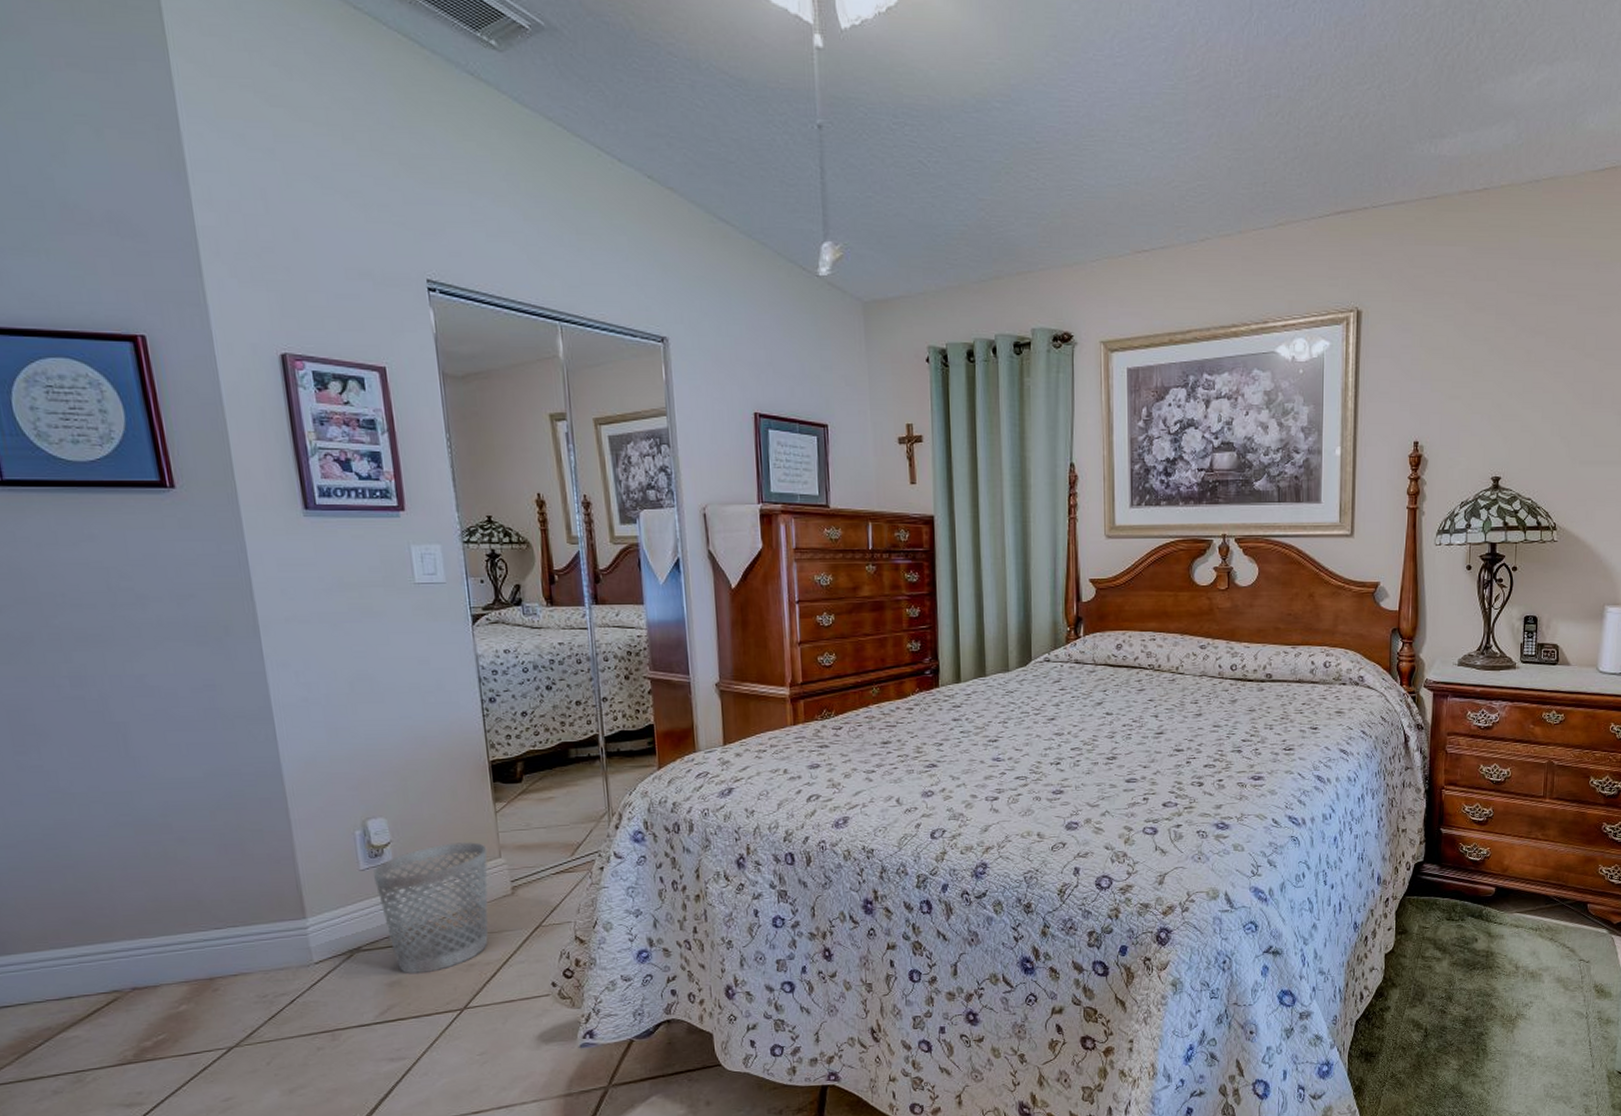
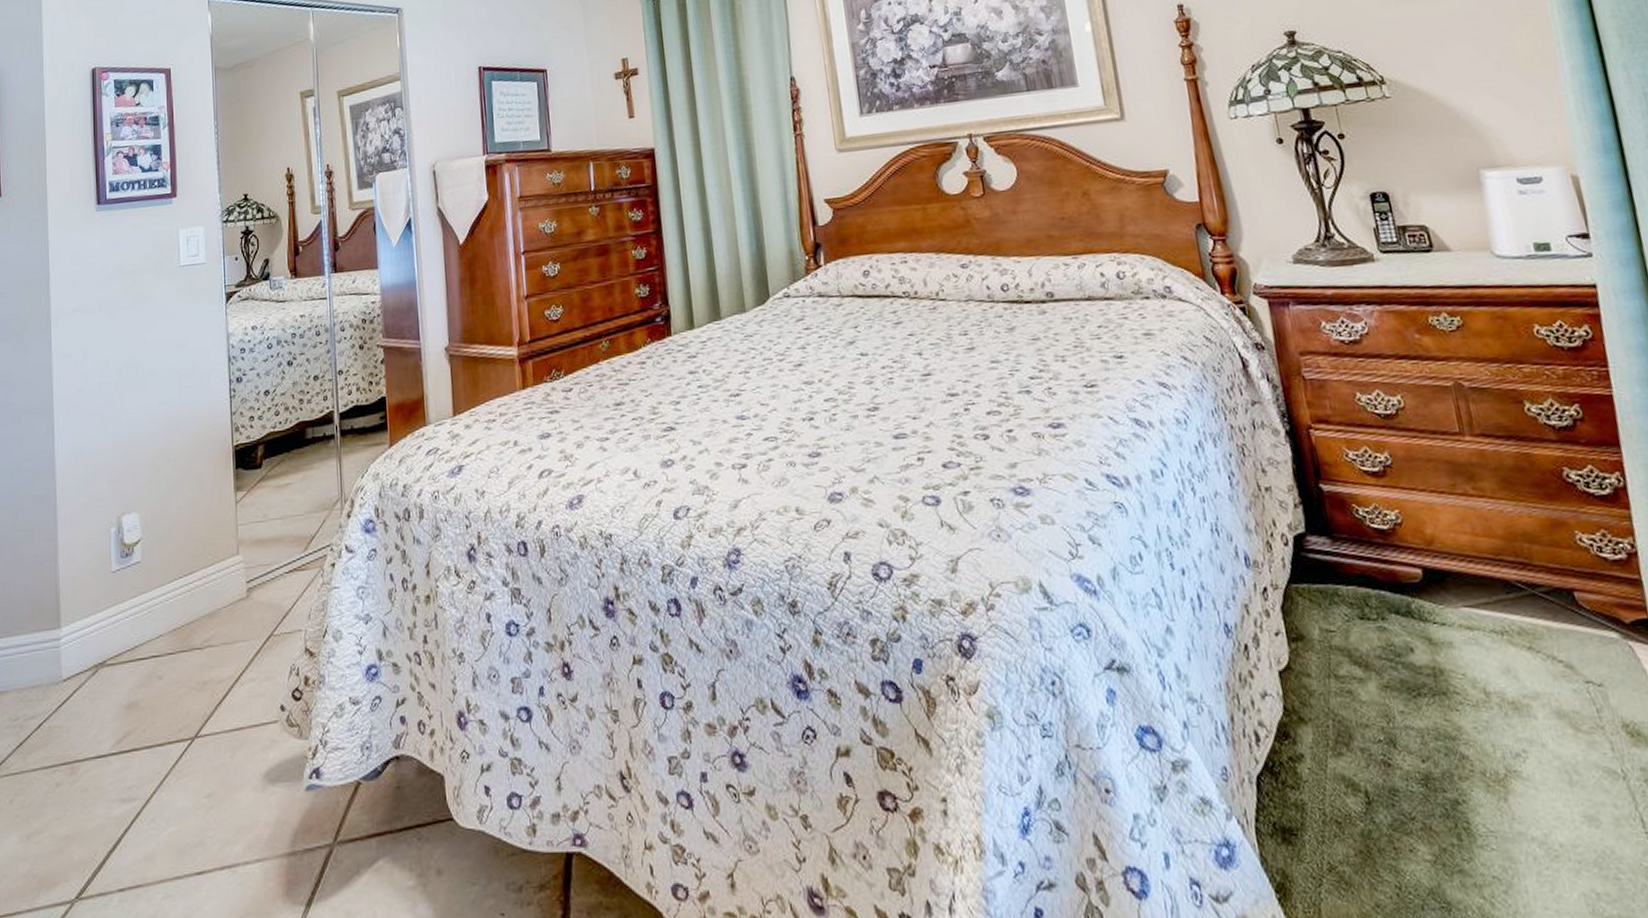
wastebasket: present [372,842,489,974] -> none [122,537,227,694]

